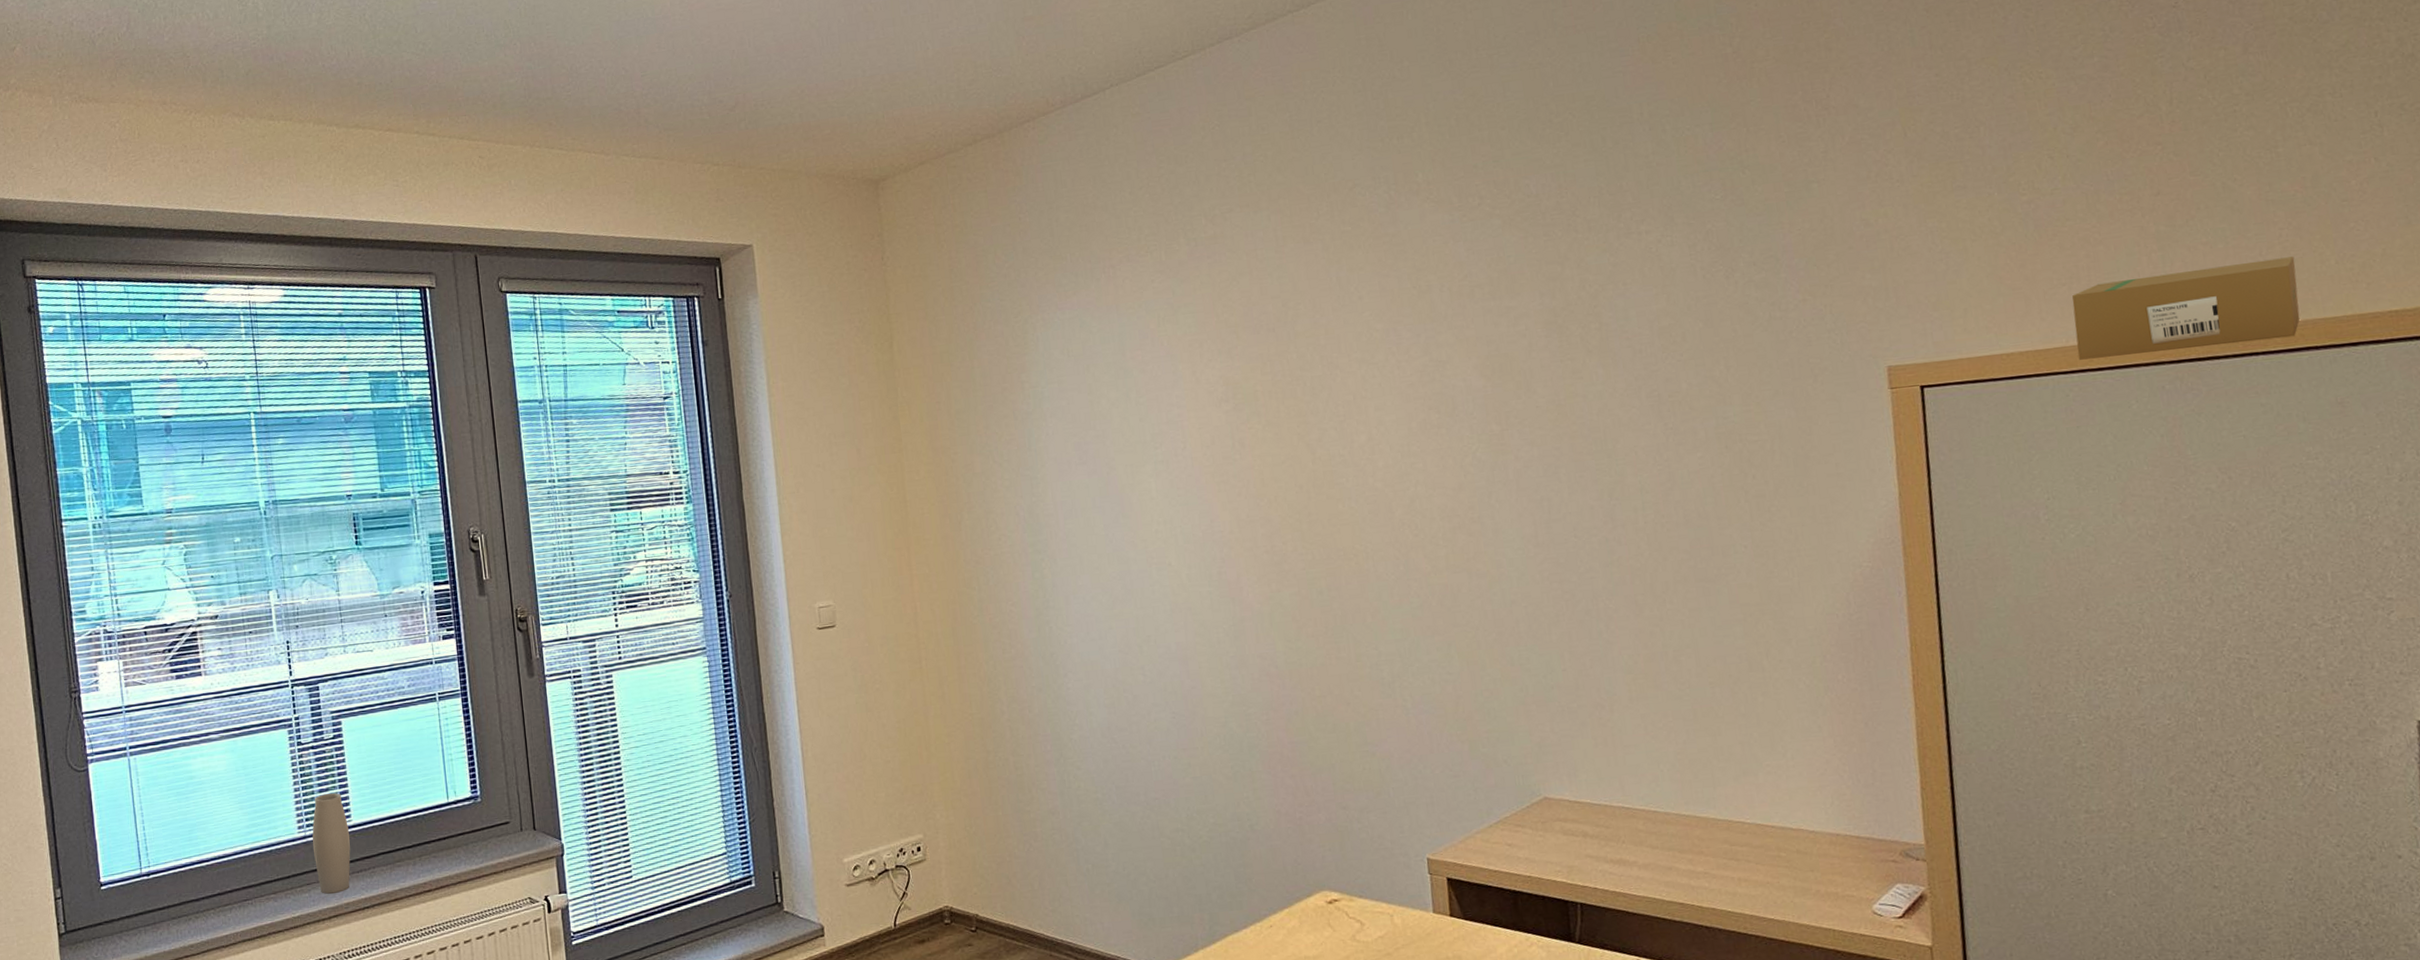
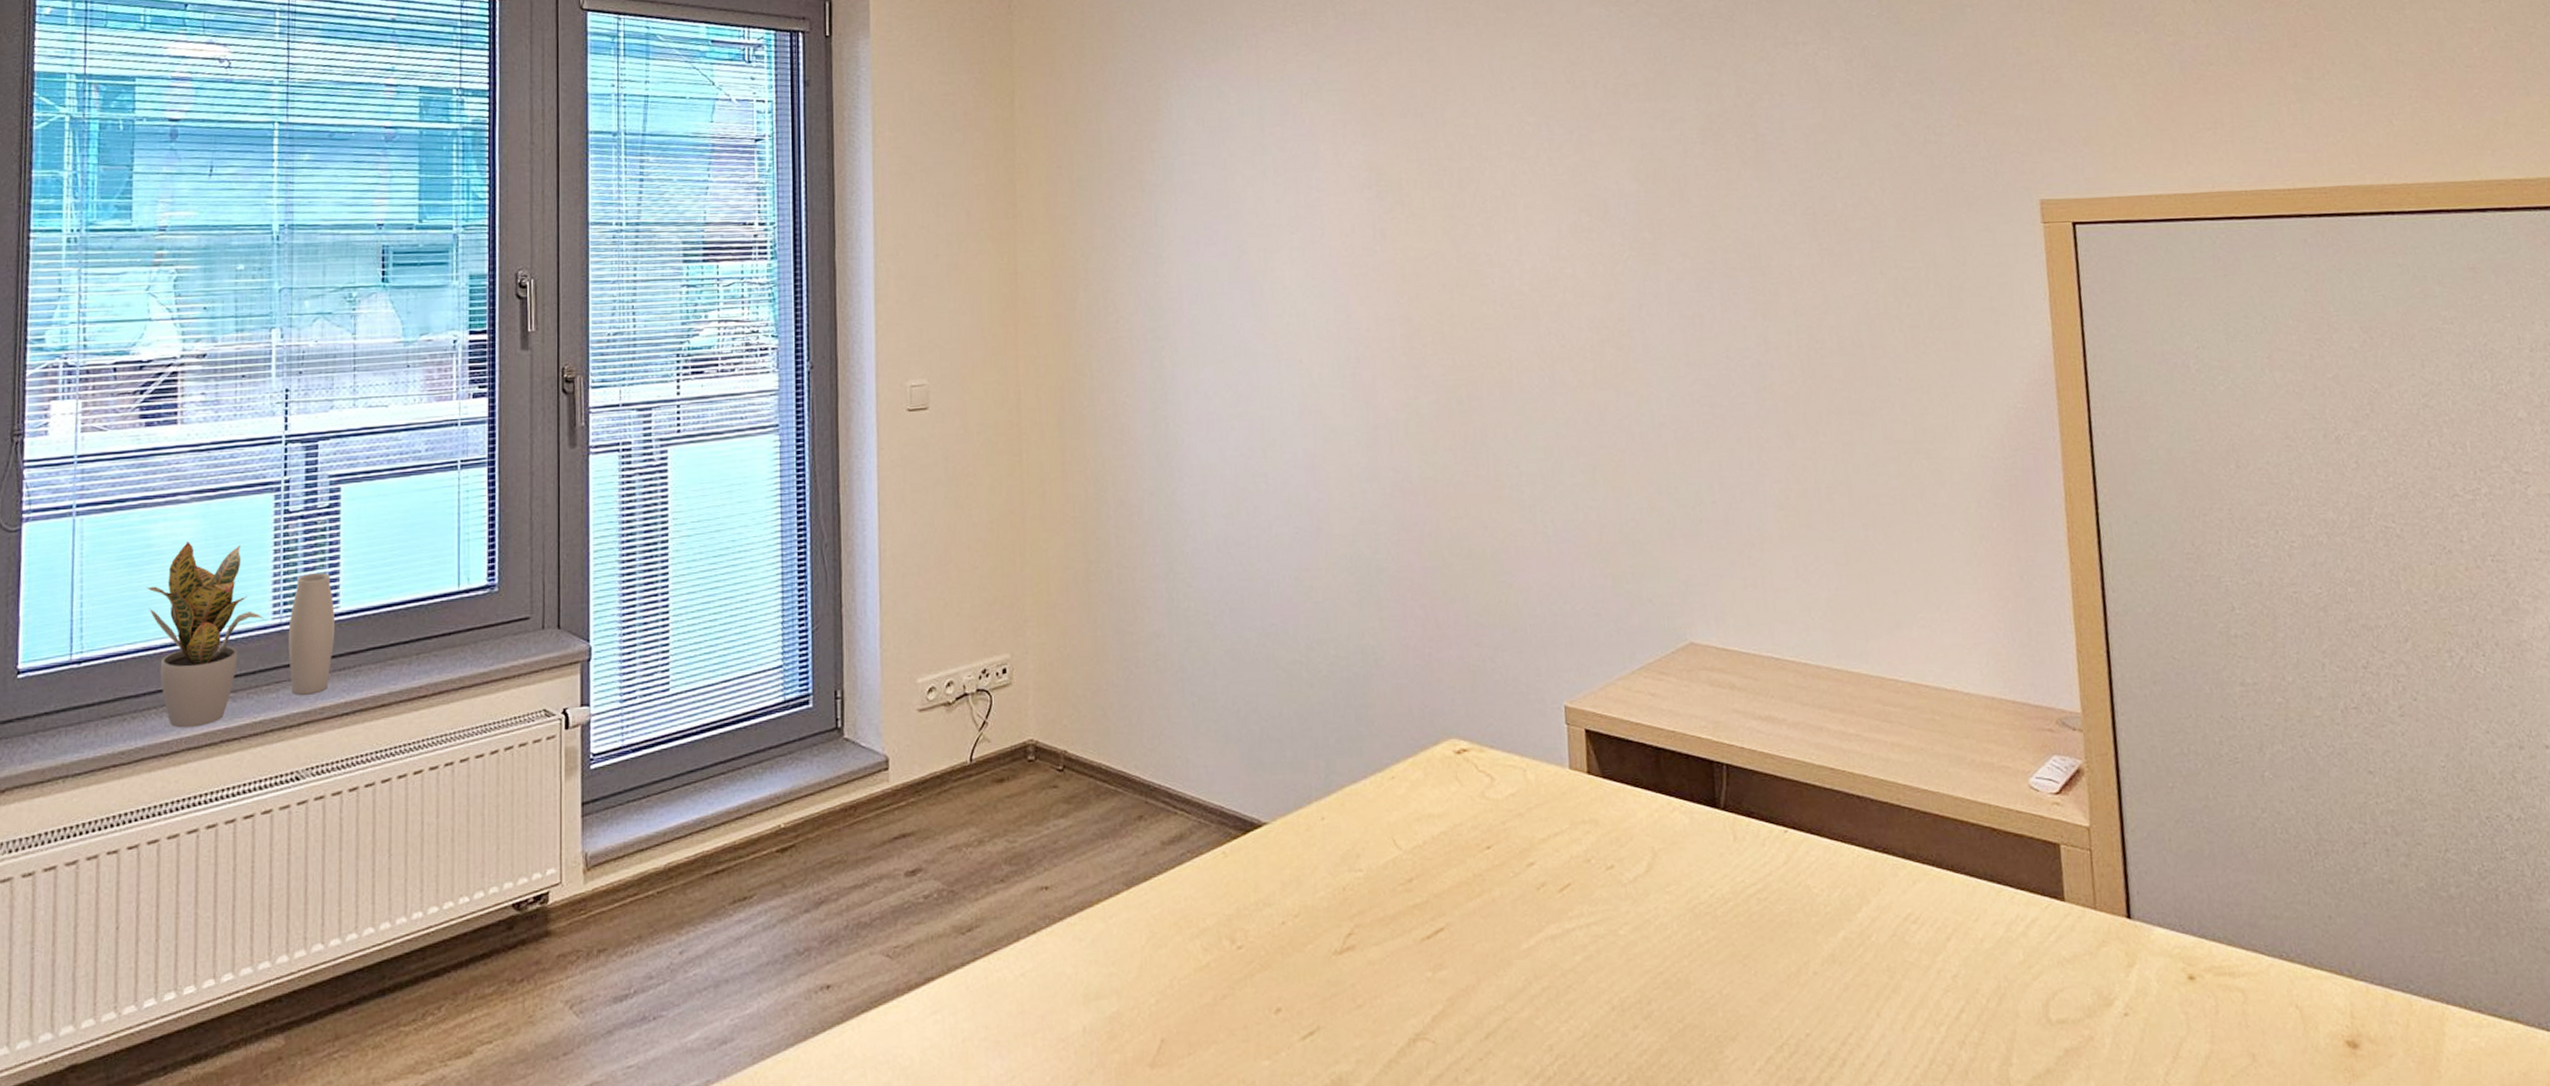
potted plant: none [193,772,291,925] -> present [146,541,264,728]
box: present [2072,256,2300,360] -> none [2217,118,2432,207]

